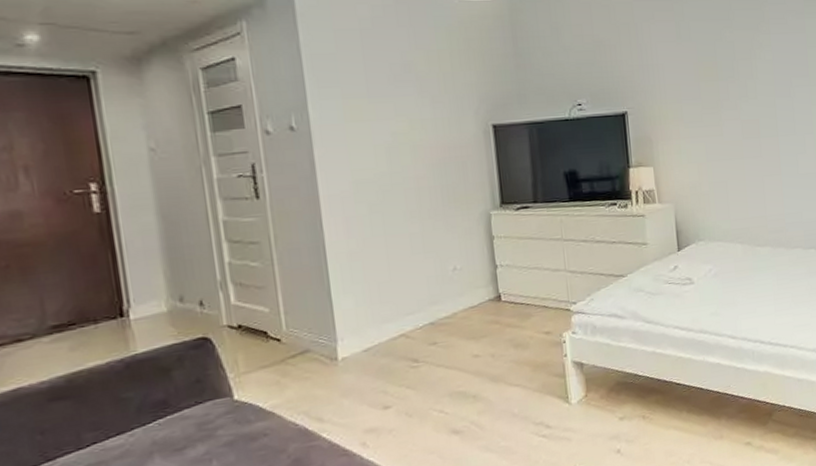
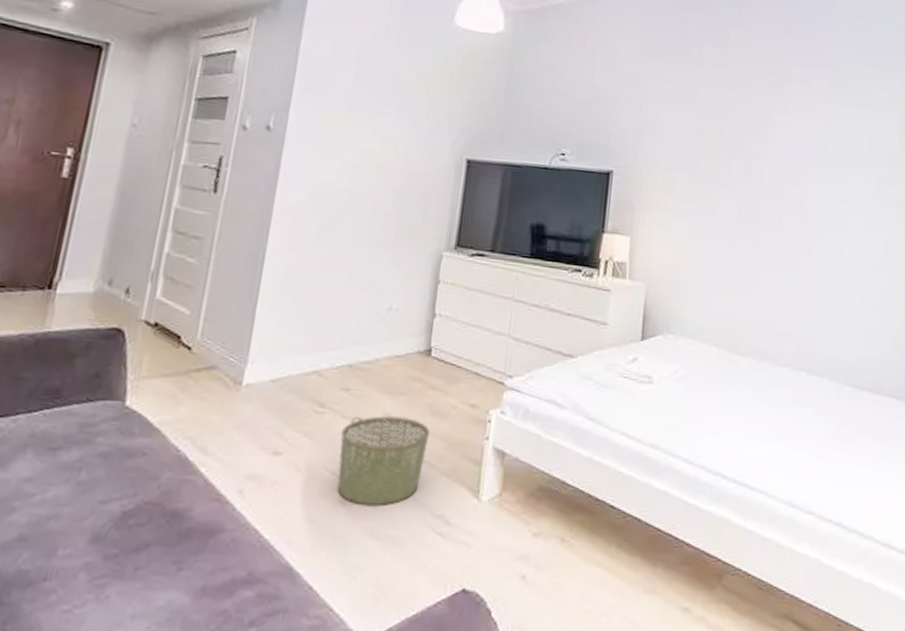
basket: none [438,354,517,431] -> present [337,416,431,507]

